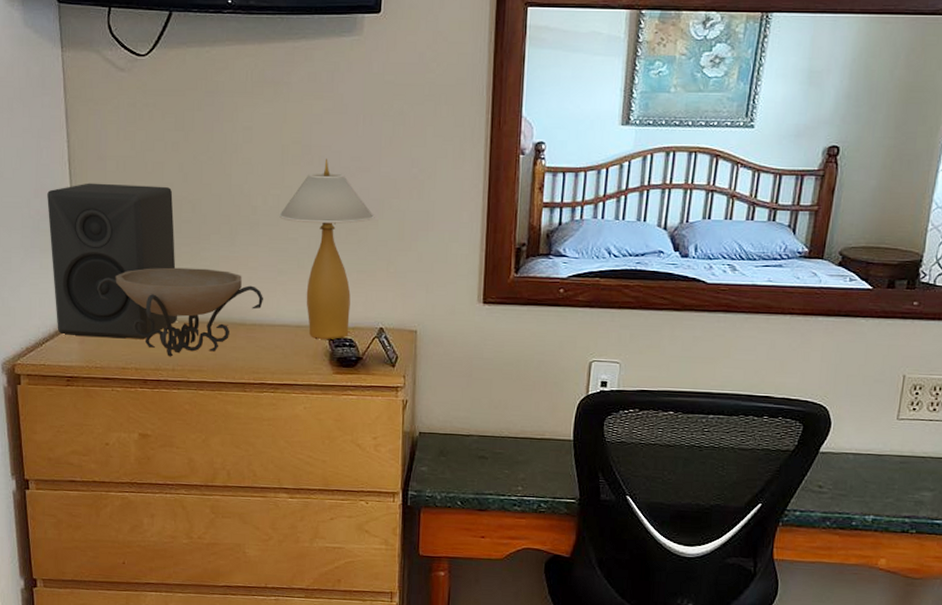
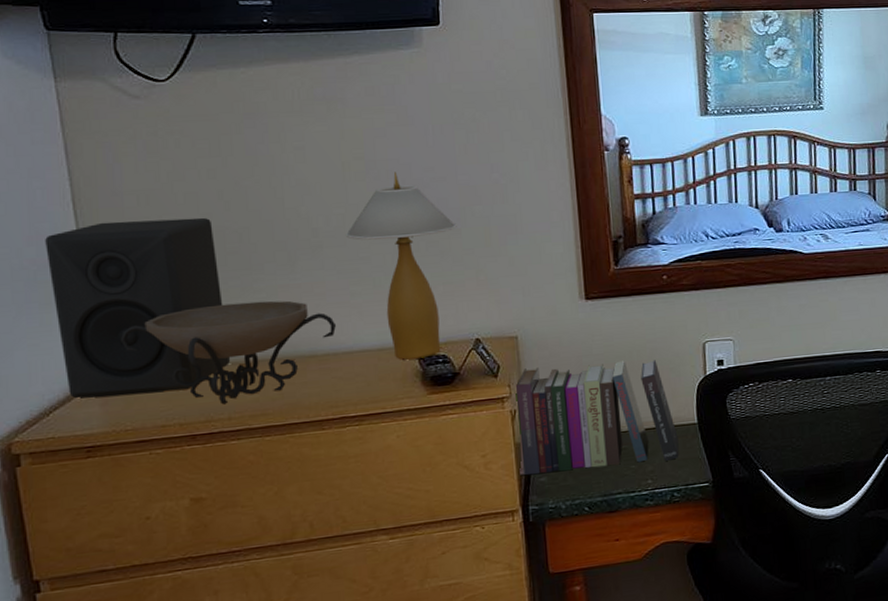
books: none [404,362,552,472] -> present [516,360,679,476]

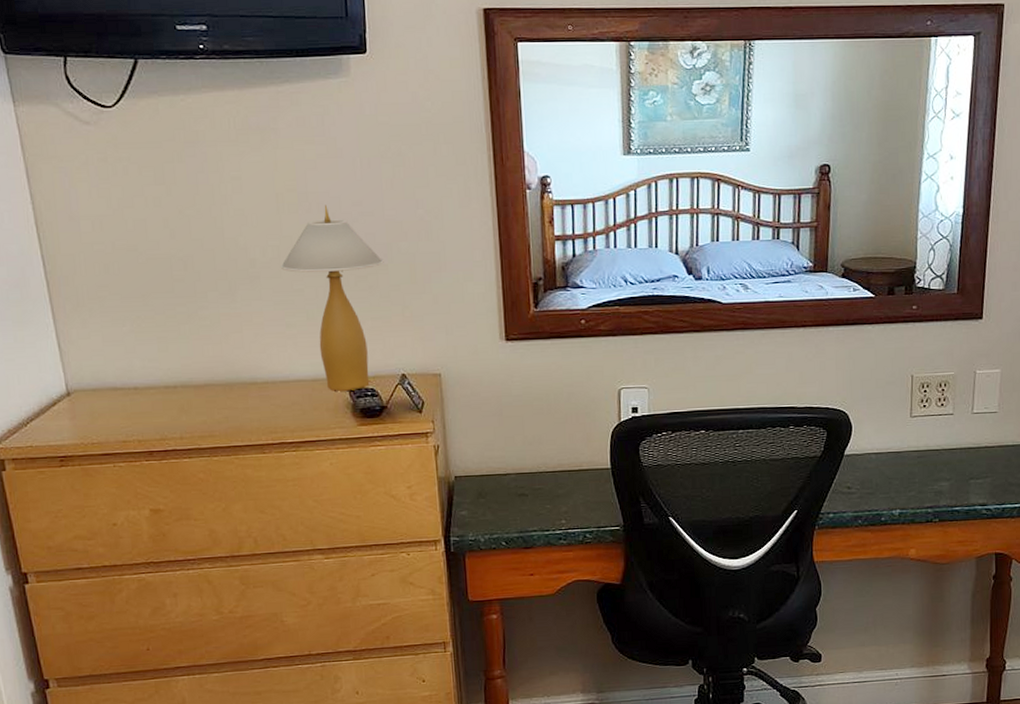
speaker: present [45,217,231,399] -> none [14,244,181,412]
decorative bowl: present [121,300,336,405] -> none [84,328,273,425]
books: present [516,360,679,476] -> none [439,403,592,508]

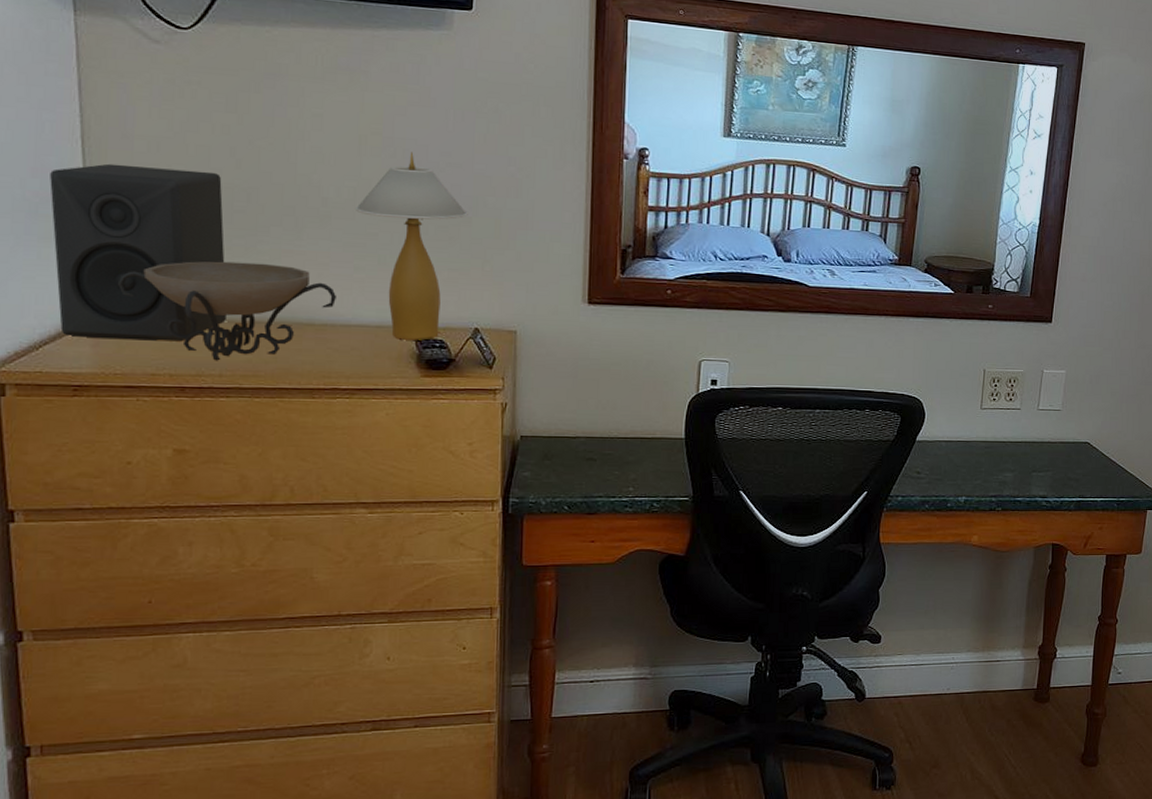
speaker: none [14,244,181,412] -> present [50,163,228,342]
decorative bowl: none [84,328,273,425] -> present [118,261,336,361]

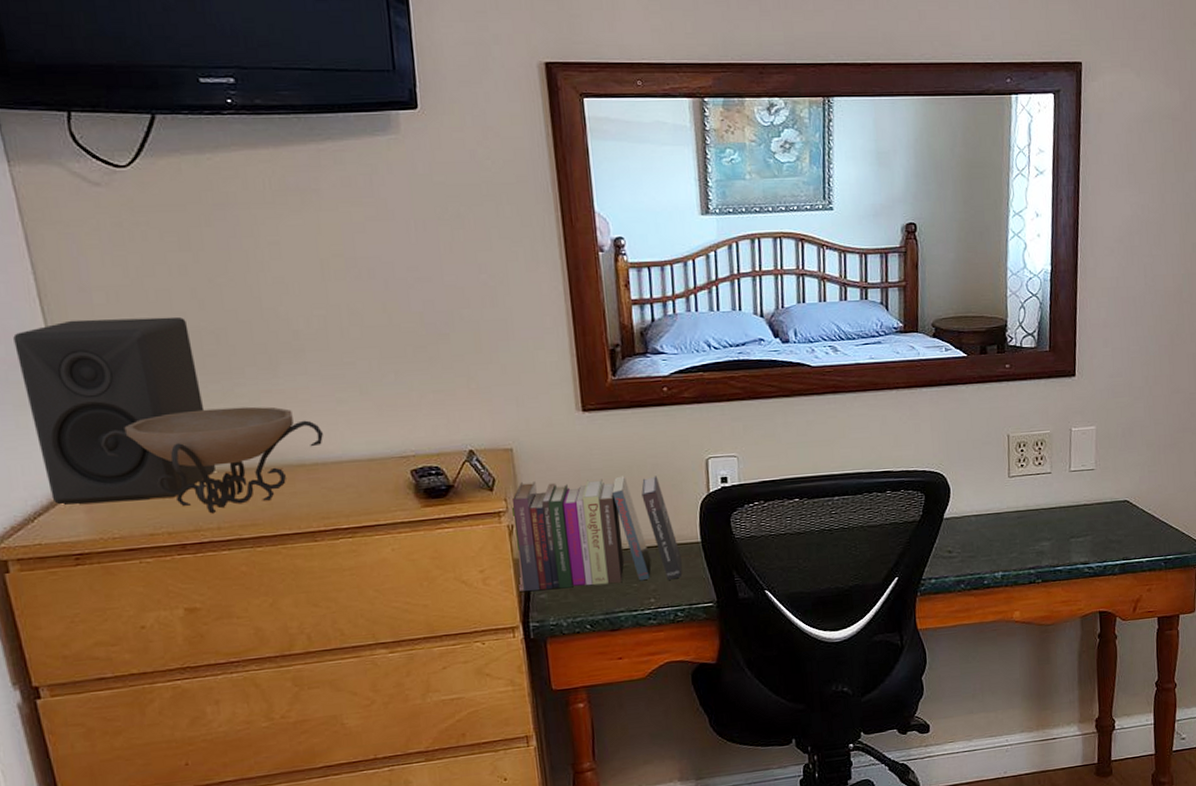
table lamp: present [354,152,468,341] -> none [327,270,445,471]
books: none [504,364,664,471] -> present [512,476,682,592]

